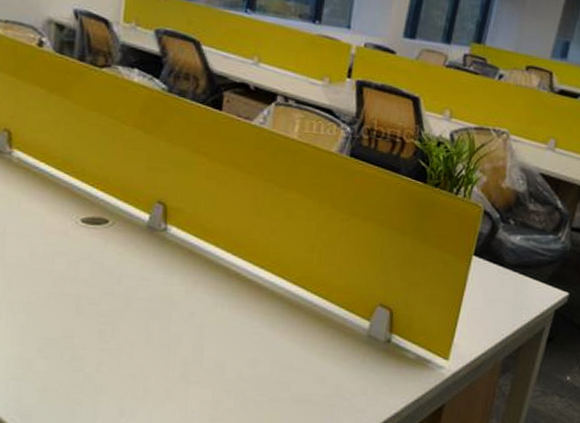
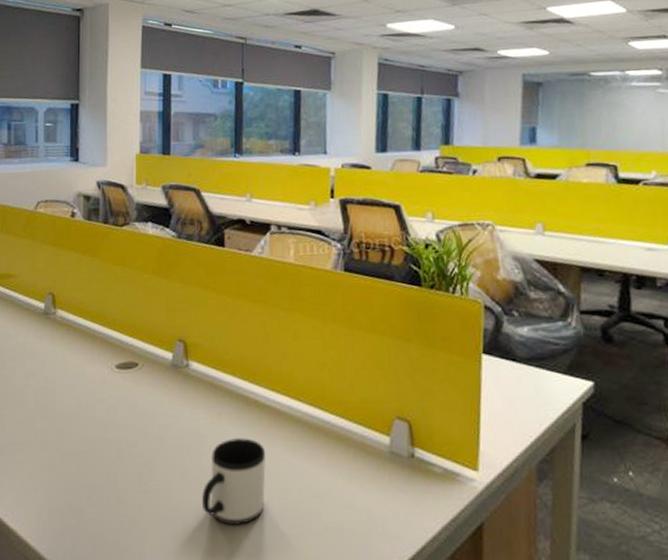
mug: none [166,306,241,390] -> present [201,437,266,526]

